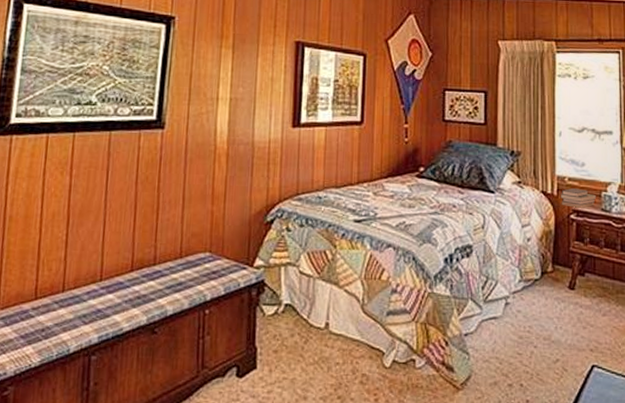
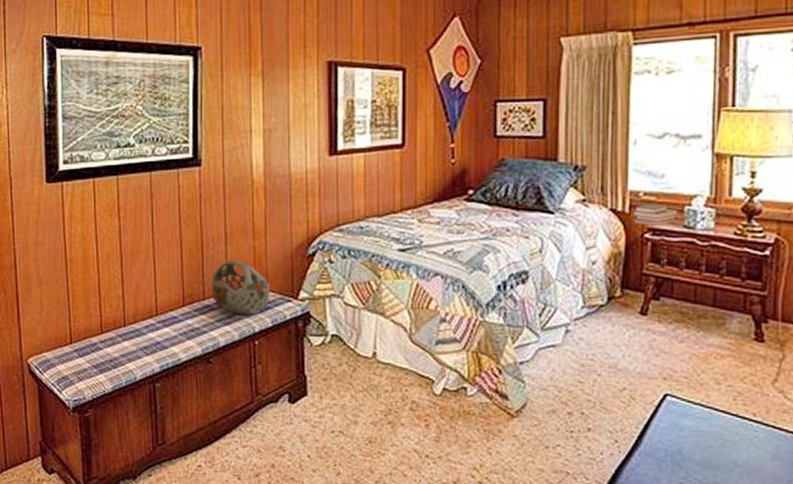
decorative basket: none [163,224,226,282] -> present [211,259,270,315]

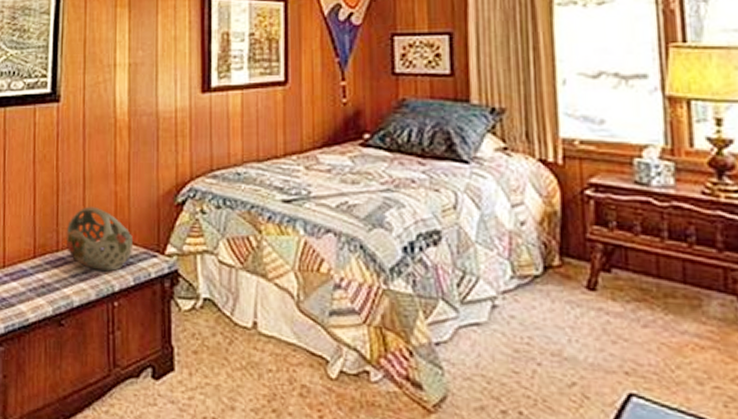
books: present [634,204,678,227] -> none [569,155,626,182]

